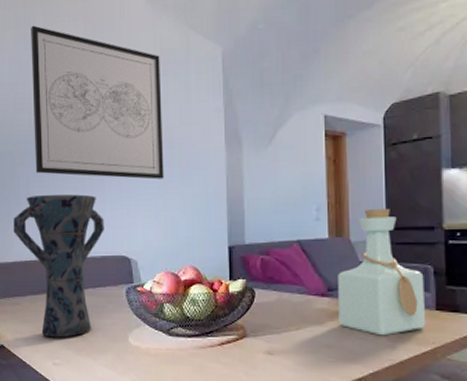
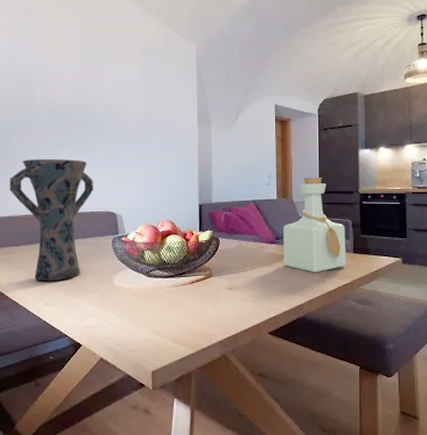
wall art: present [31,25,164,180] -> none [29,13,147,149]

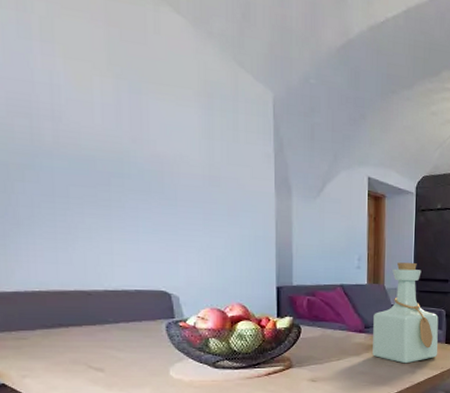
vase: present [9,159,94,282] -> none [12,218,139,374]

